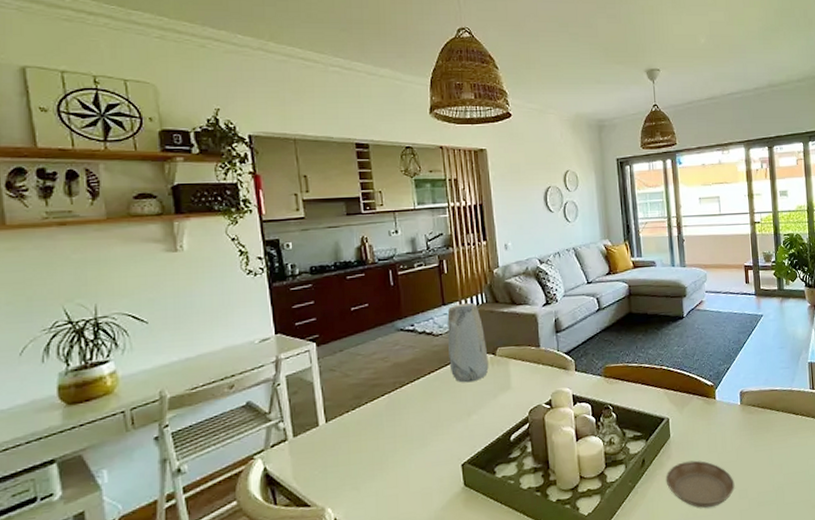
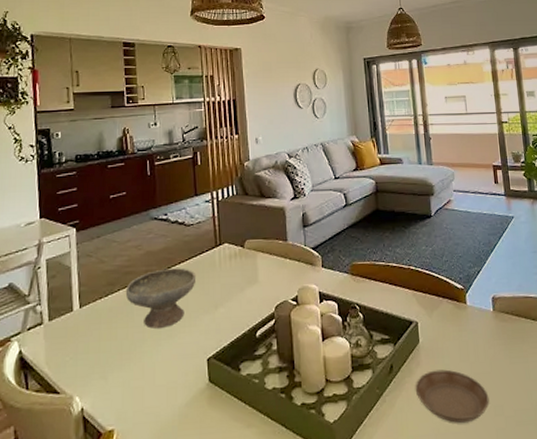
bowl: none [373,378,448,439] -> present [125,268,196,329]
vase: present [447,302,489,383] -> none [199,194,237,274]

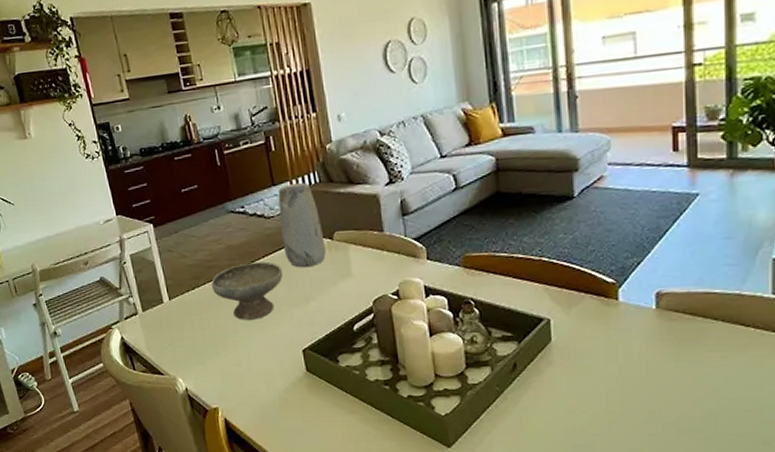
vase: none [199,194,237,274] -> present [278,182,326,268]
saucer: present [415,369,490,424] -> none [544,370,642,426]

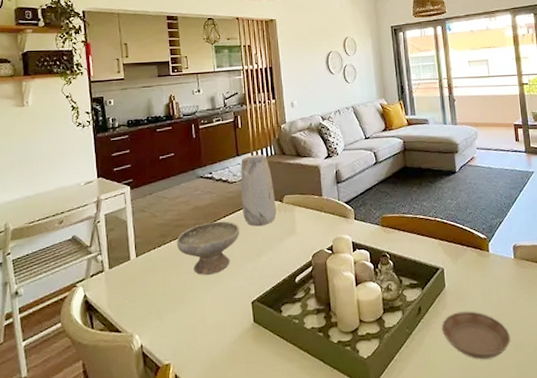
saucer: none [544,370,642,426] -> present [441,311,511,360]

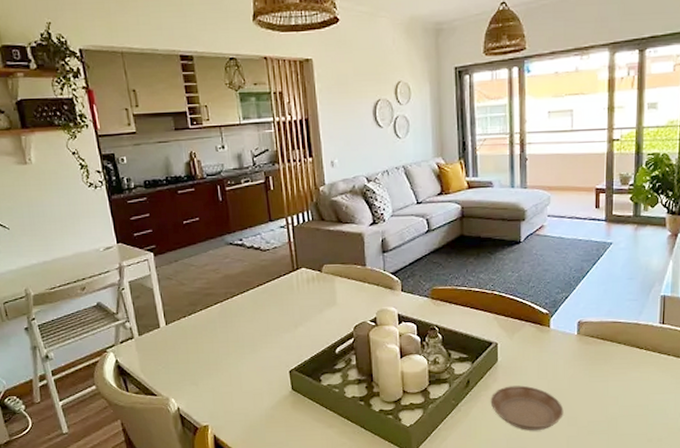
bowl: present [176,221,240,275] -> none [207,290,275,344]
vase: present [241,154,277,227] -> none [274,219,315,297]

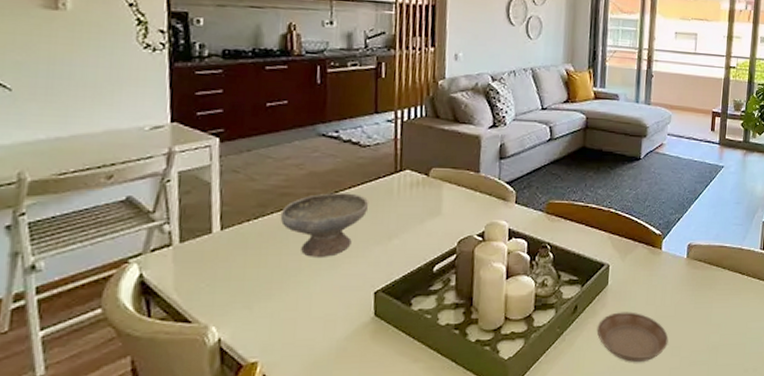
bowl: none [207,290,275,344] -> present [280,193,369,257]

